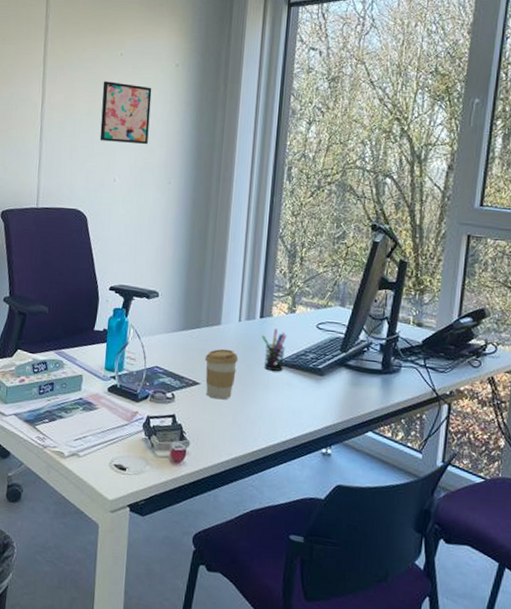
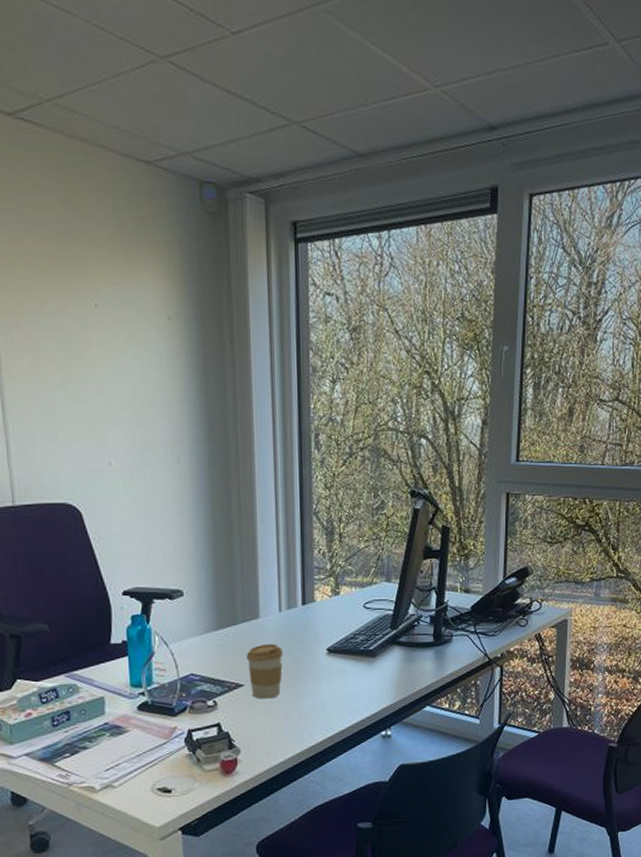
wall art: present [99,81,152,145] -> none [77,341,146,418]
pen holder: present [262,329,287,372] -> none [306,614,334,660]

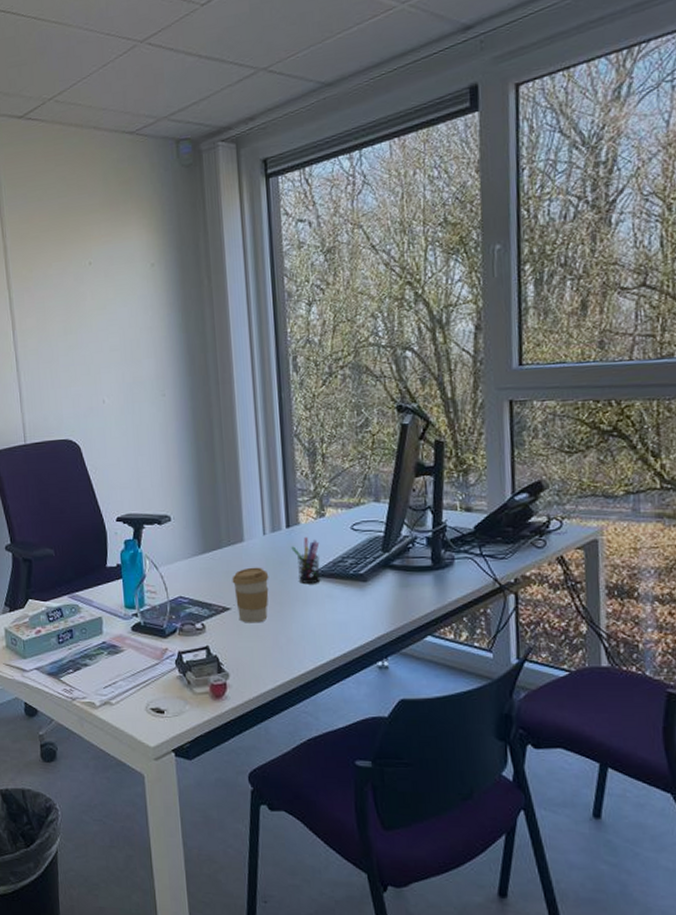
pen holder: none [306,614,334,660] -> present [291,537,321,585]

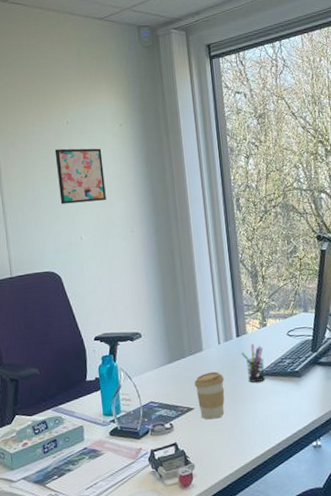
wall art: none [75,294,134,361] -> present [54,148,106,204]

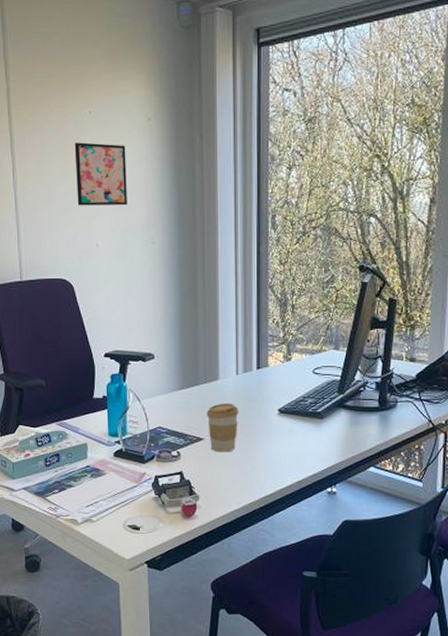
pen holder: present [241,344,266,383] -> none [260,378,285,420]

